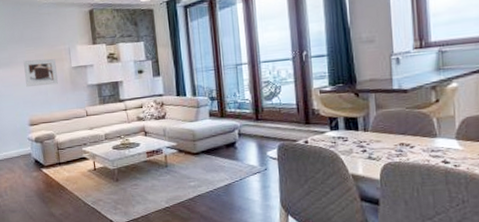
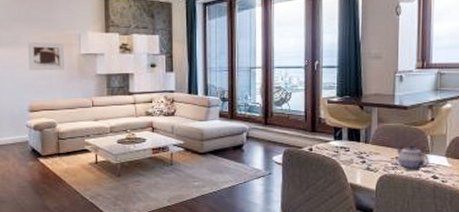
teapot: none [399,130,438,158] -> present [396,145,429,172]

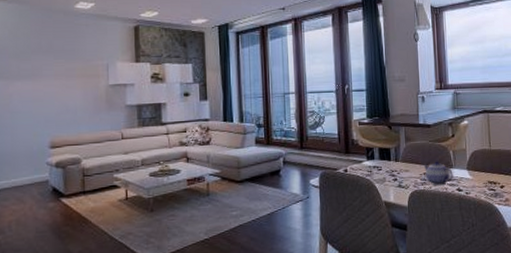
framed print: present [28,41,65,71] -> none [50,73,92,105]

